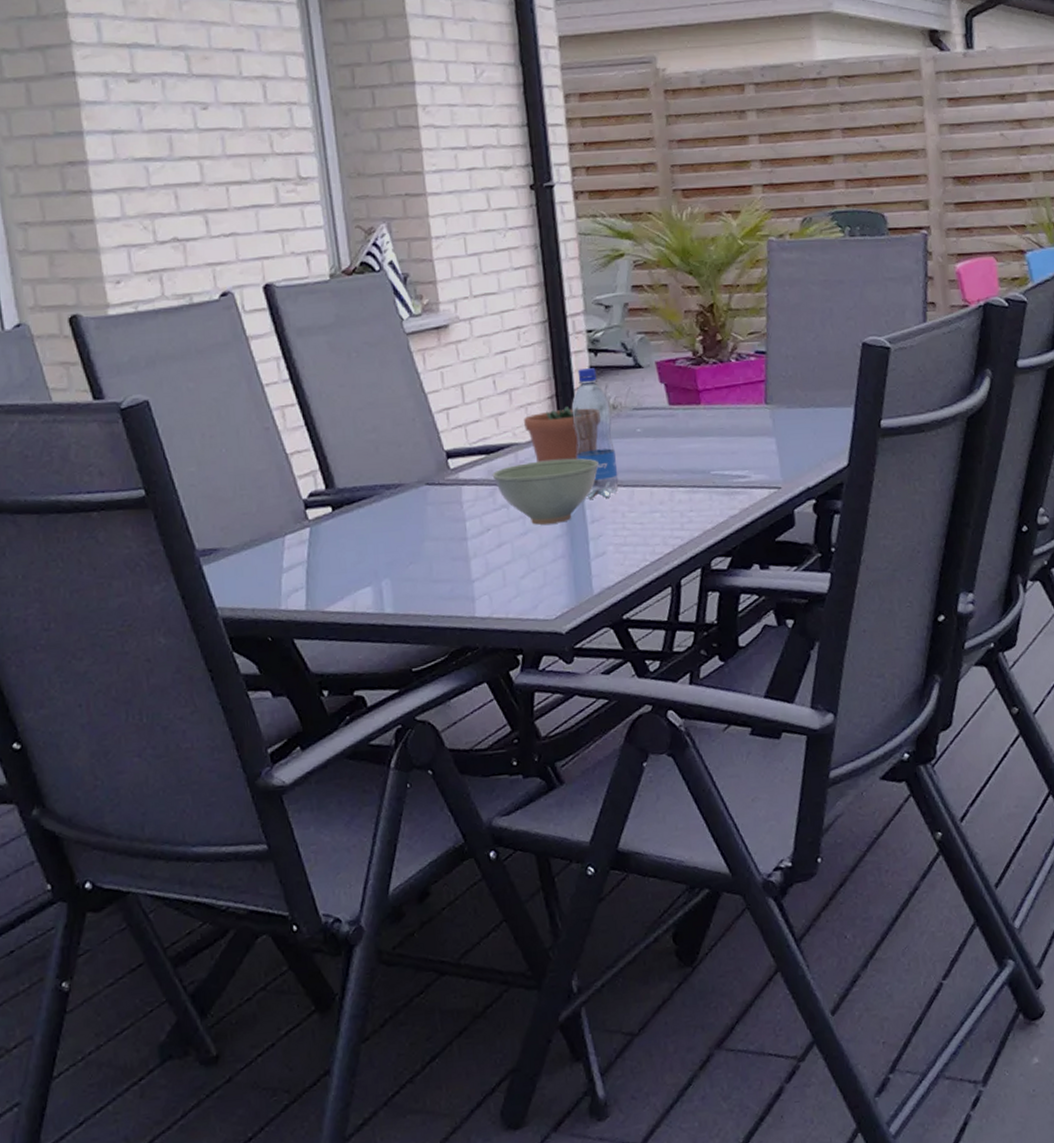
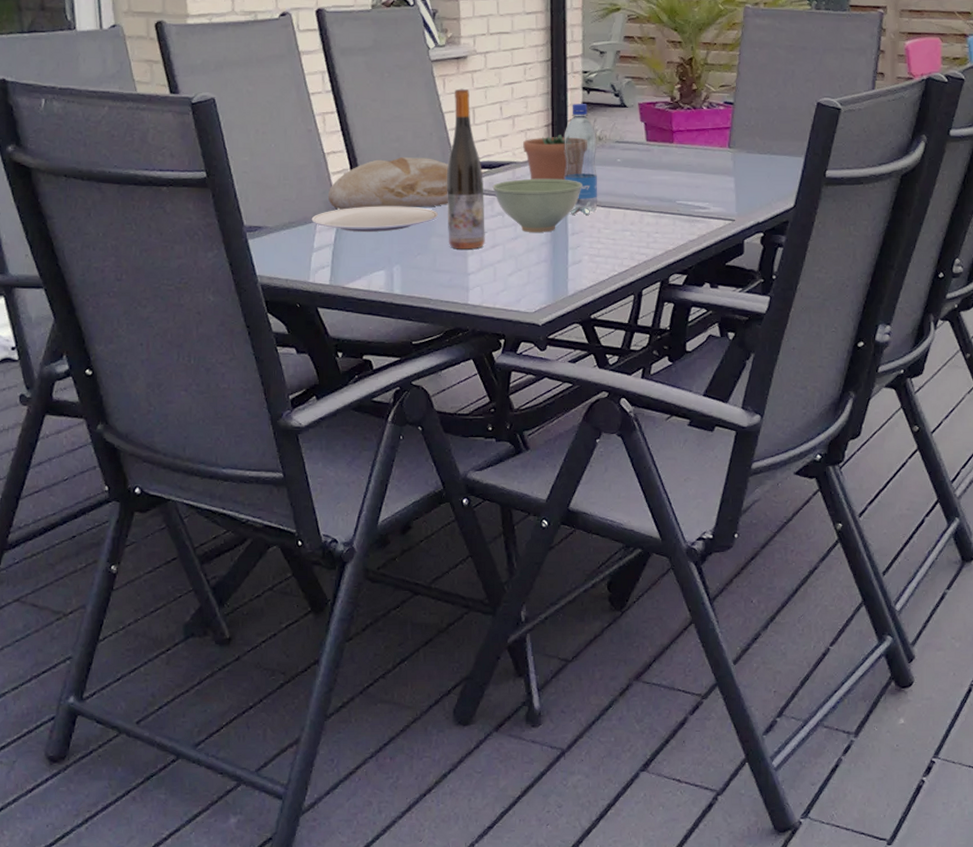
plate: none [277,507,431,544] -> present [311,206,439,232]
bread: none [295,448,441,520] -> present [327,156,448,210]
wine bottle: none [435,362,489,553] -> present [446,88,485,250]

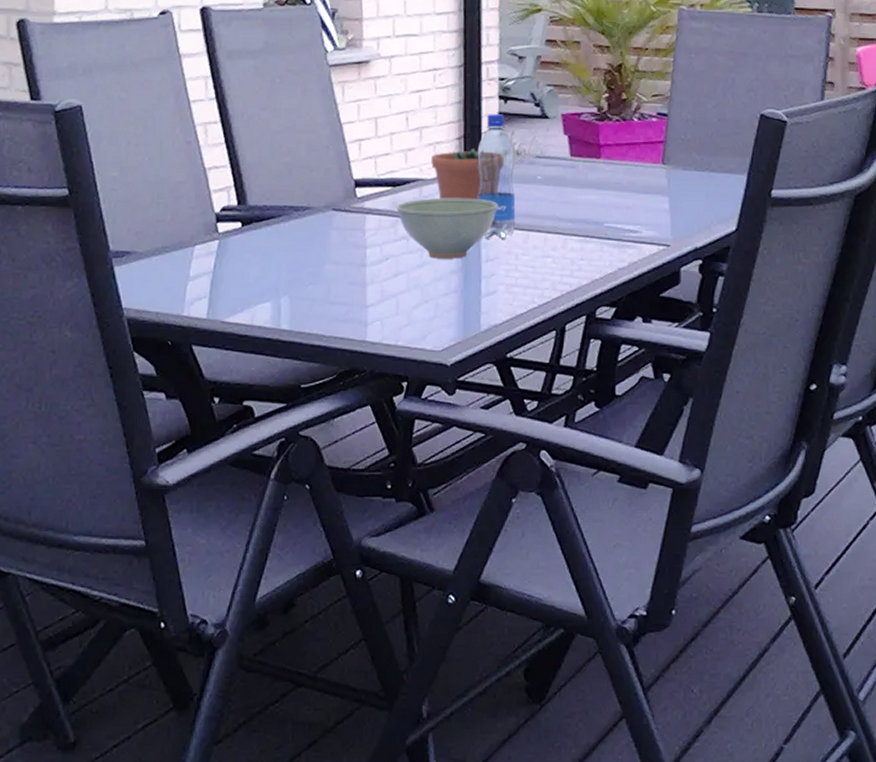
plate: present [311,206,439,232] -> none [188,228,334,258]
bread: present [327,156,448,210] -> none [207,172,346,233]
wine bottle: present [446,88,485,250] -> none [343,96,387,278]

